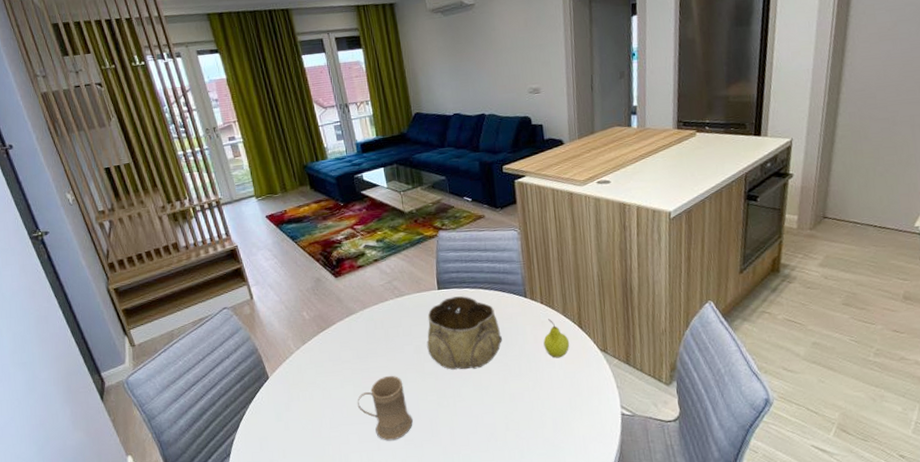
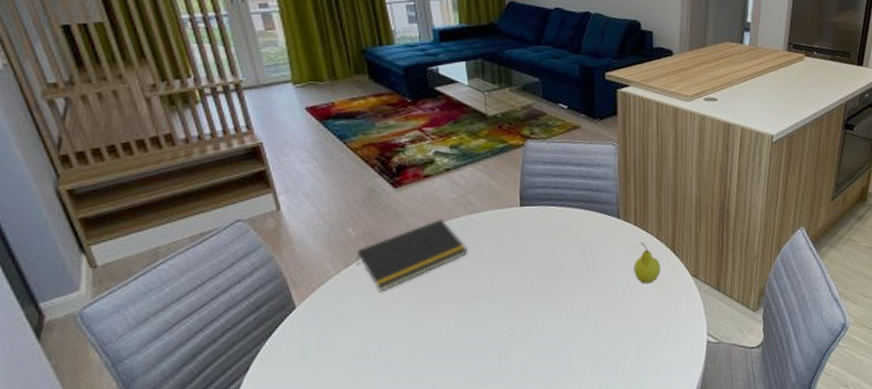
notepad: none [310,302,398,365] -> present [356,218,468,292]
mug: present [357,375,413,441] -> none [411,303,478,379]
decorative bowl: present [426,296,502,370] -> none [502,214,589,297]

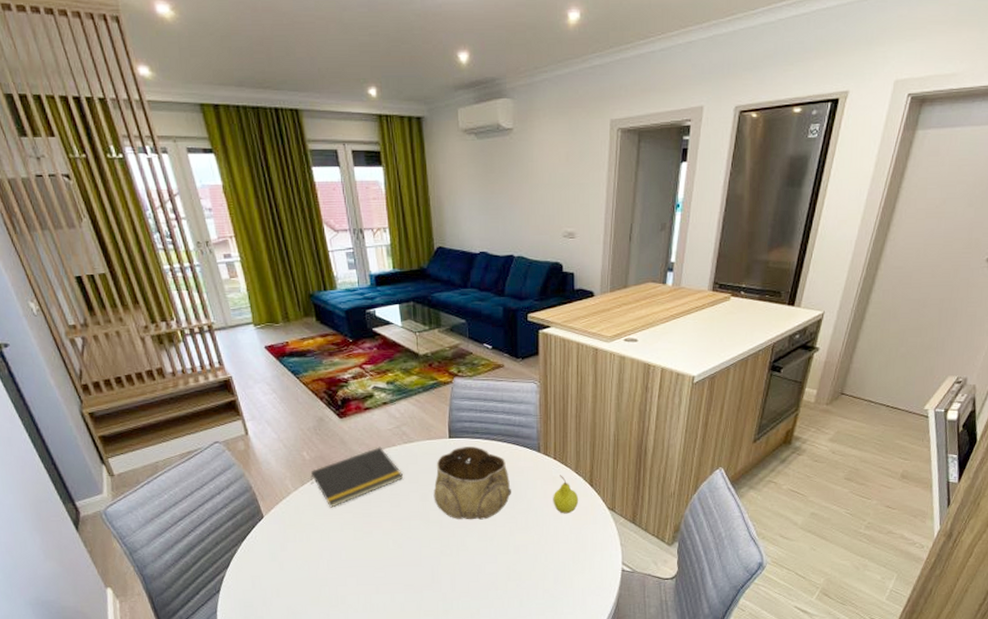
decorative bowl: none [502,214,589,297] -> present [433,446,511,520]

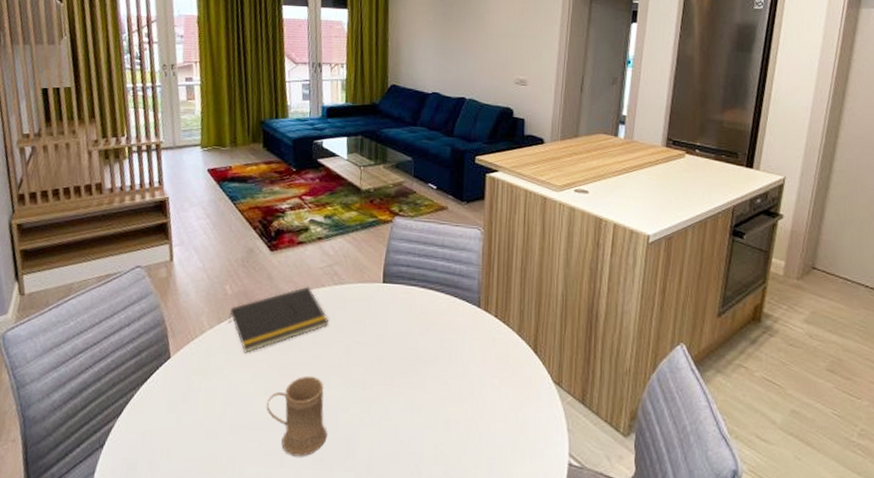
mug: none [357,521,414,585] -> present [266,375,327,457]
decorative bowl: present [433,446,511,520] -> none [359,294,446,383]
fruit: present [553,475,579,514] -> none [491,336,521,385]

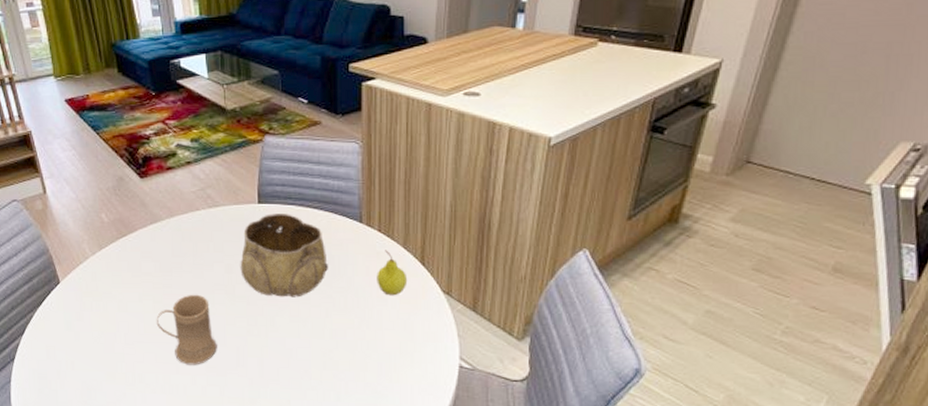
notepad: present [228,286,330,353] -> none [109,210,208,276]
decorative bowl: none [359,294,446,383] -> present [240,214,328,298]
fruit: none [491,336,521,385] -> present [377,250,408,296]

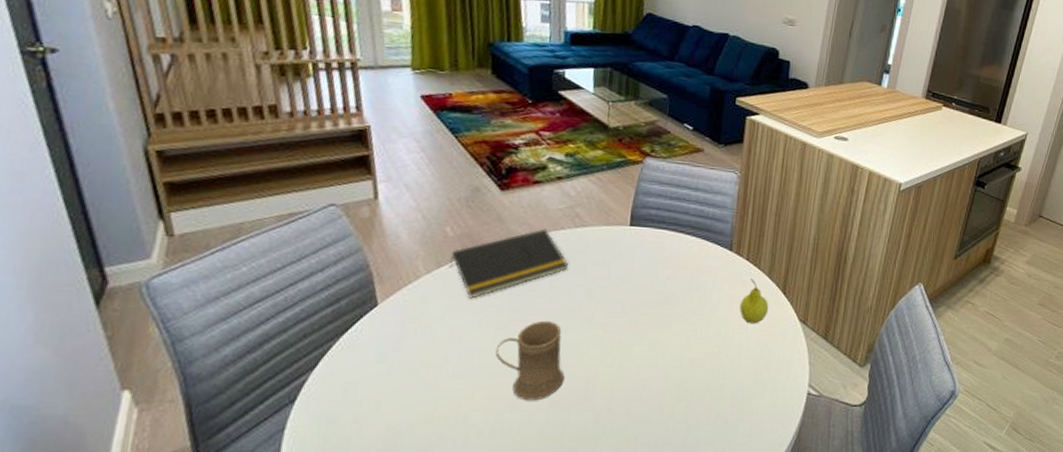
notepad: none [109,210,208,276] -> present [449,228,569,299]
decorative bowl: present [240,214,328,298] -> none [601,237,694,325]

